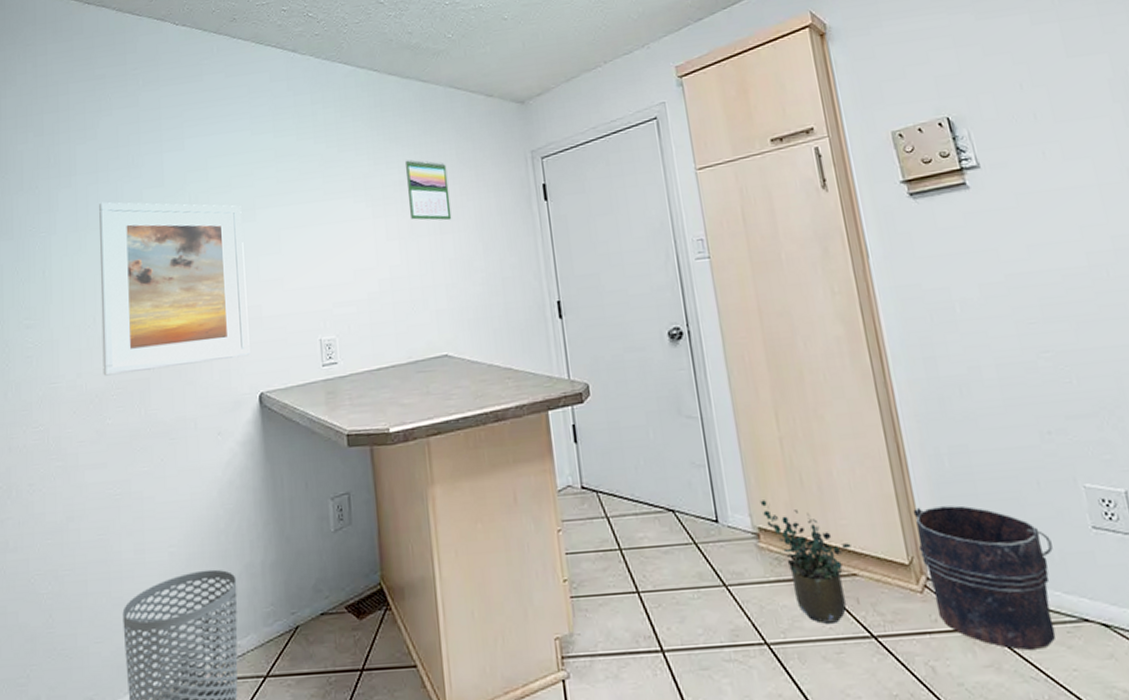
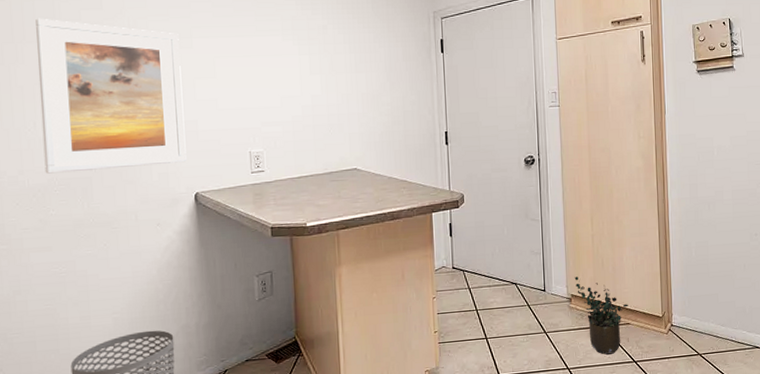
calendar: present [404,159,452,221] -> none [328,8,366,62]
bucket: present [913,505,1056,650] -> none [669,279,746,366]

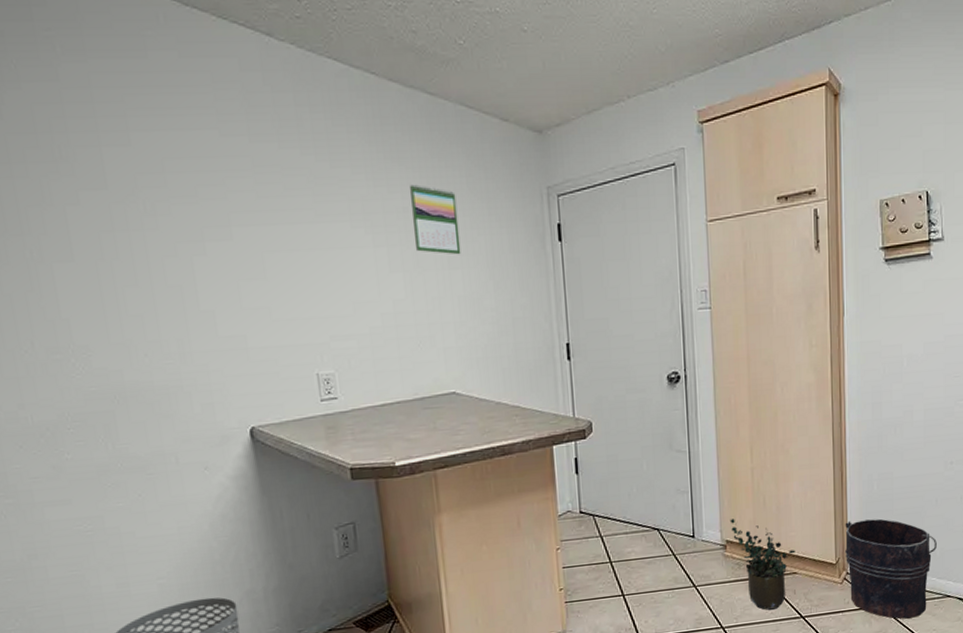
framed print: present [36,18,187,174] -> none [19,202,236,408]
calendar: none [328,8,366,62] -> present [409,184,461,255]
bucket: none [669,279,746,366] -> present [844,518,937,619]

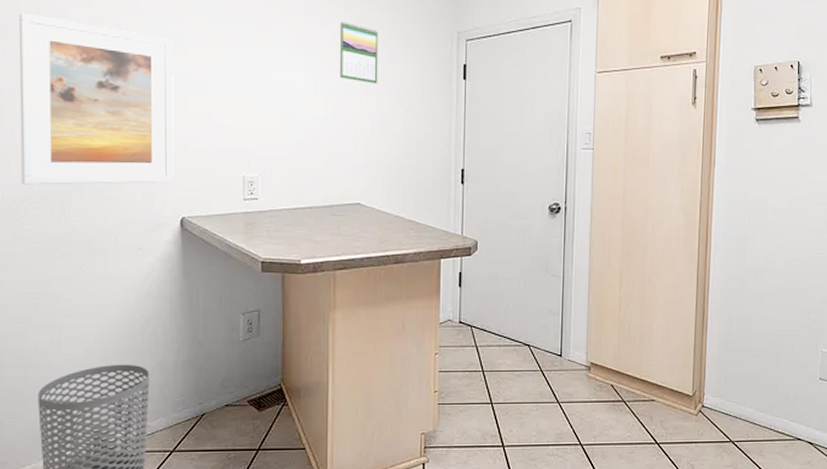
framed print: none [19,202,236,408] -> present [19,12,174,185]
potted plant: present [729,518,796,610] -> none [595,343,655,433]
bucket: present [844,518,937,619] -> none [701,356,791,457]

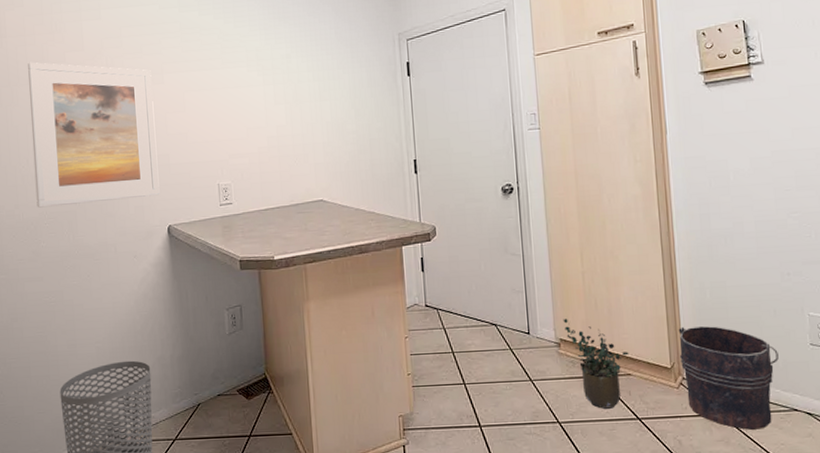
calendar: present [339,22,379,84] -> none [291,36,330,90]
potted plant: none [595,343,655,433] -> present [563,318,629,409]
bucket: none [701,356,791,457] -> present [678,325,779,430]

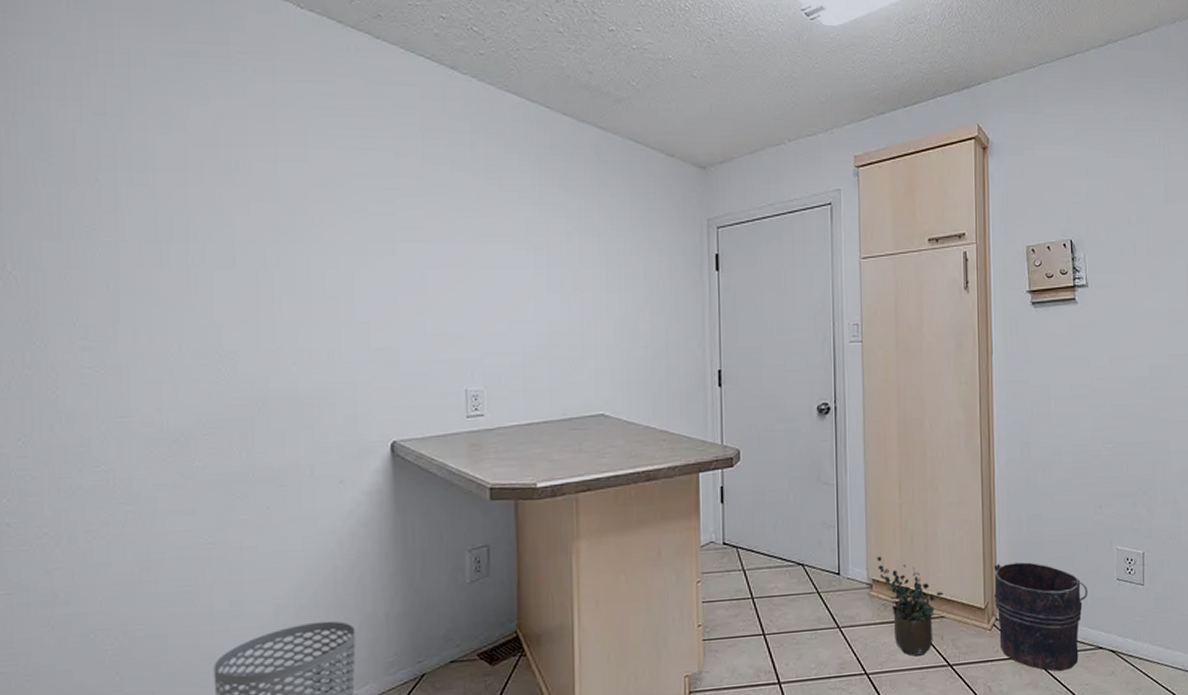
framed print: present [28,62,160,208] -> none [188,209,382,413]

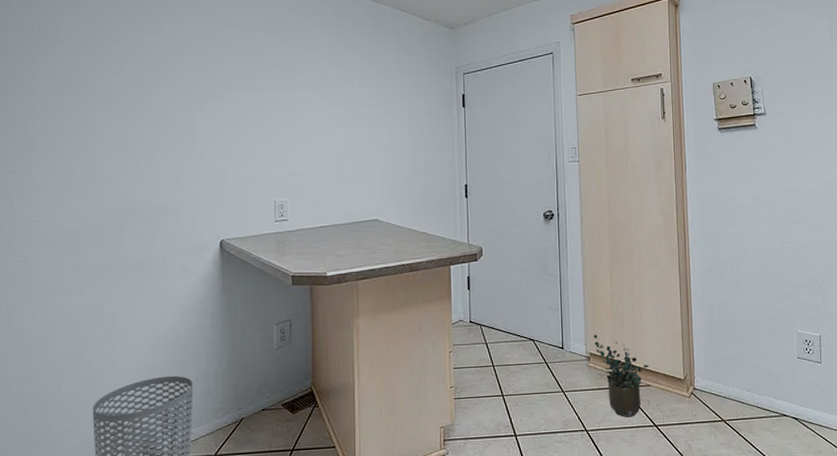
bucket: present [993,561,1087,671] -> none [691,341,772,434]

